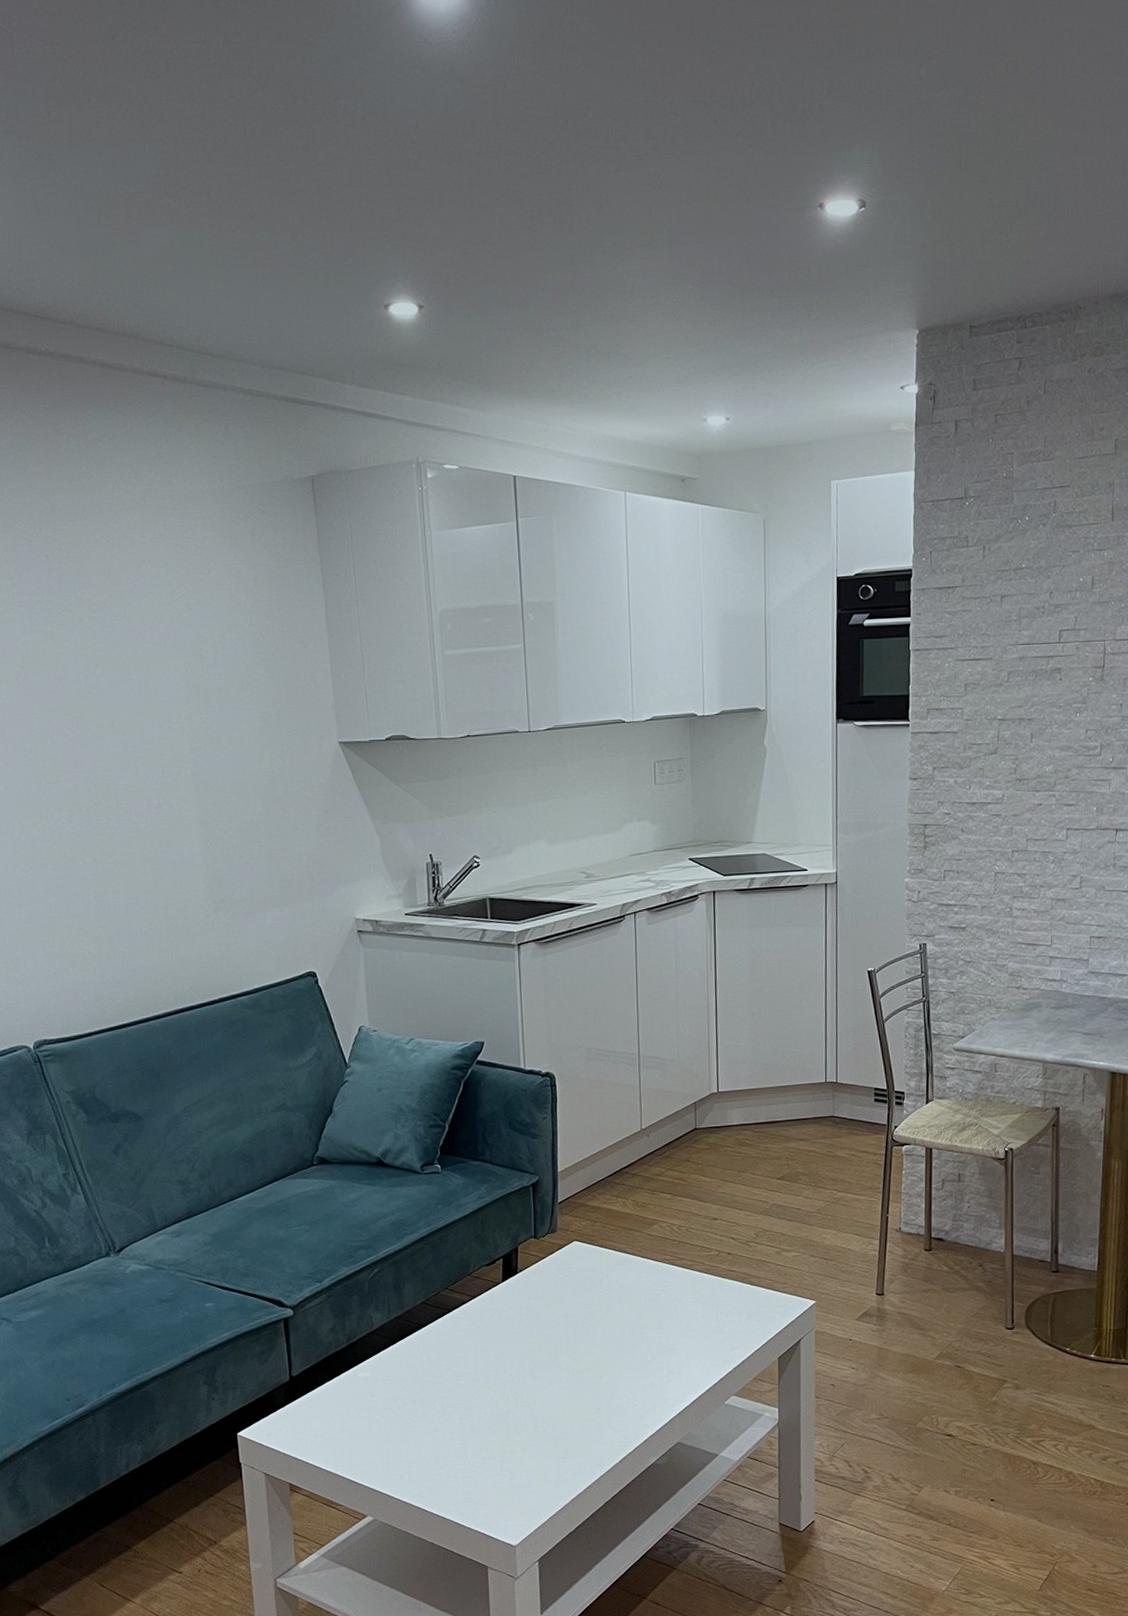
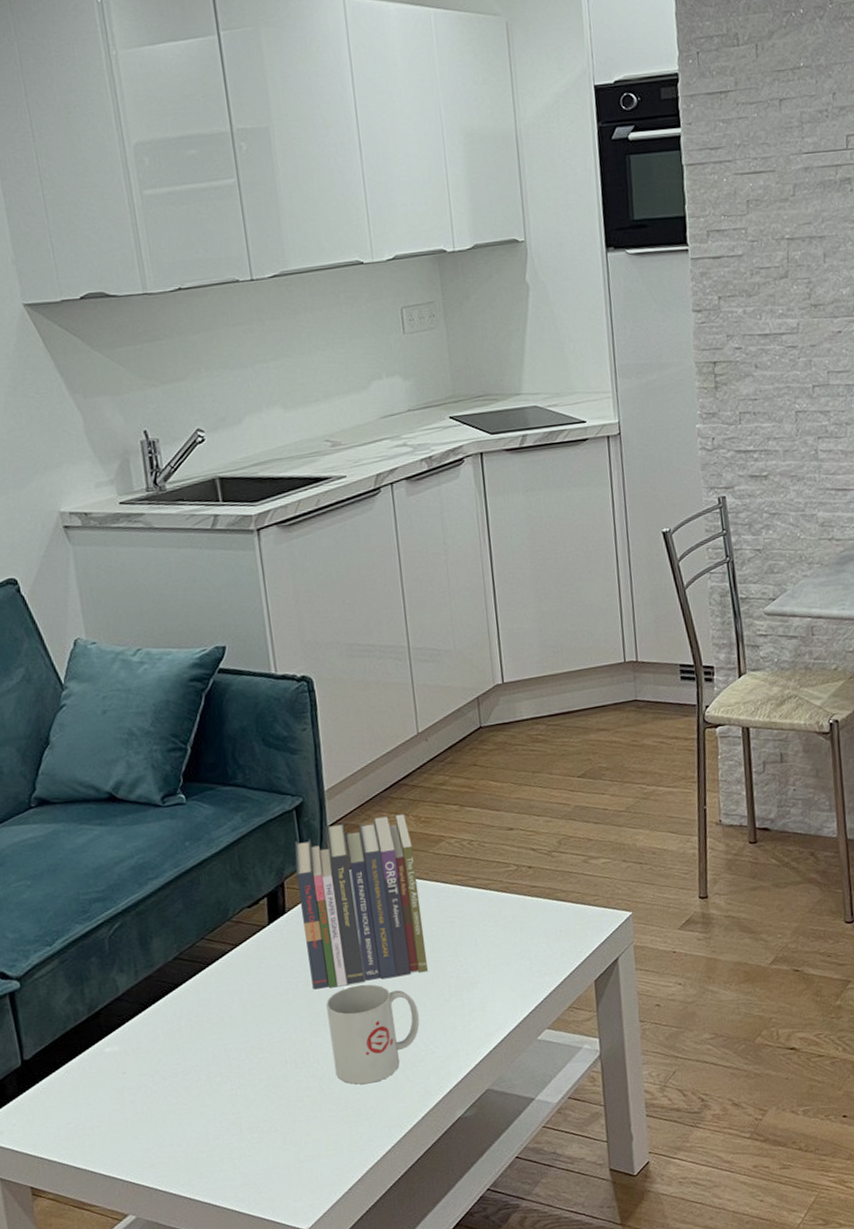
books: none [528,1197,634,1342] -> present [294,813,428,990]
mug: none [546,1341,624,1427] -> present [326,984,420,1085]

